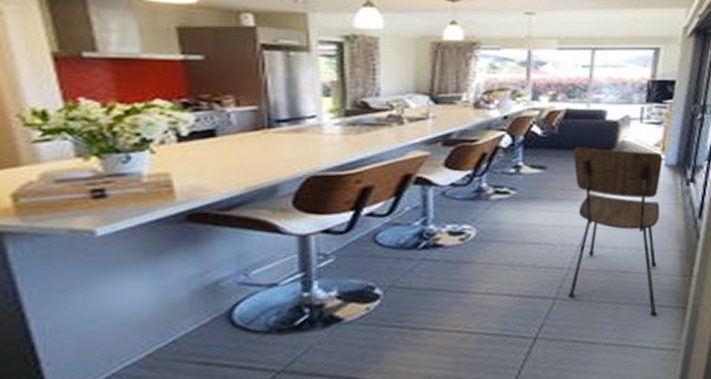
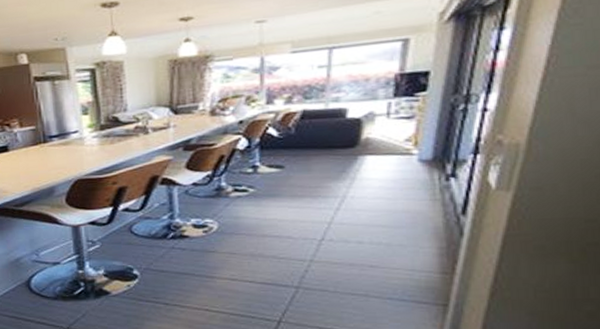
dining chair: present [567,147,663,317] -> none [310,145,416,312]

